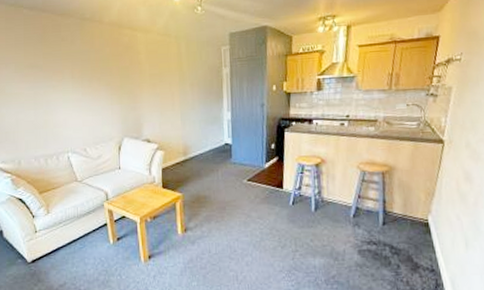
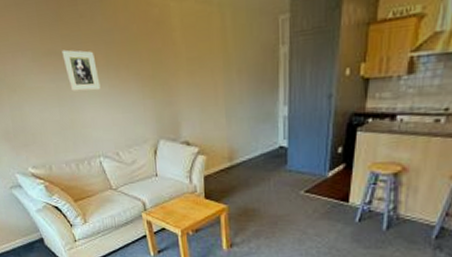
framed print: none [43,64,74,97] -> present [62,49,101,92]

